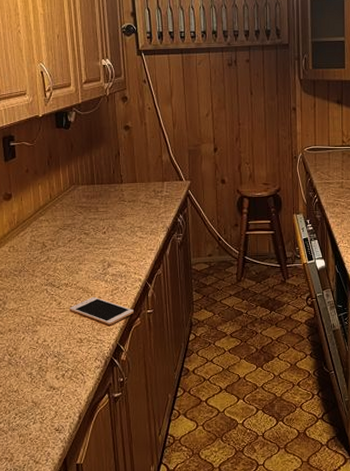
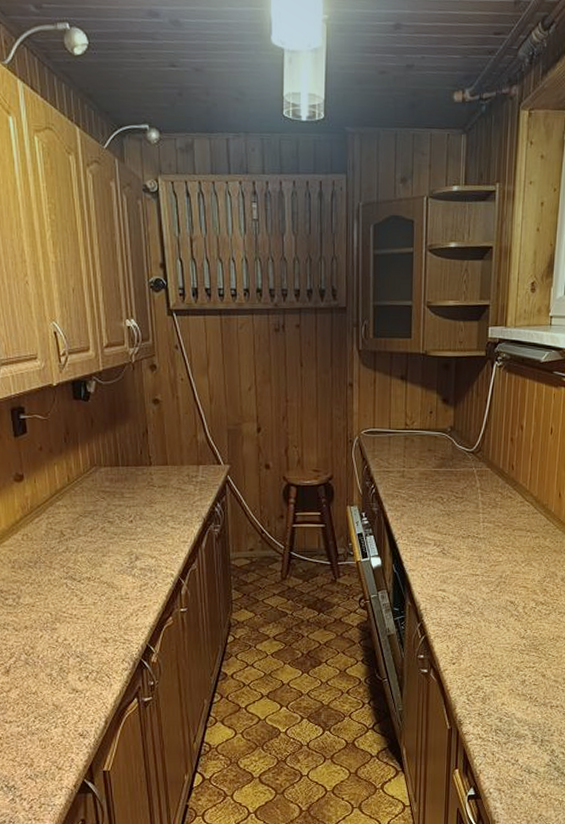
cell phone: present [69,296,134,326] -> none [92,592,165,625]

